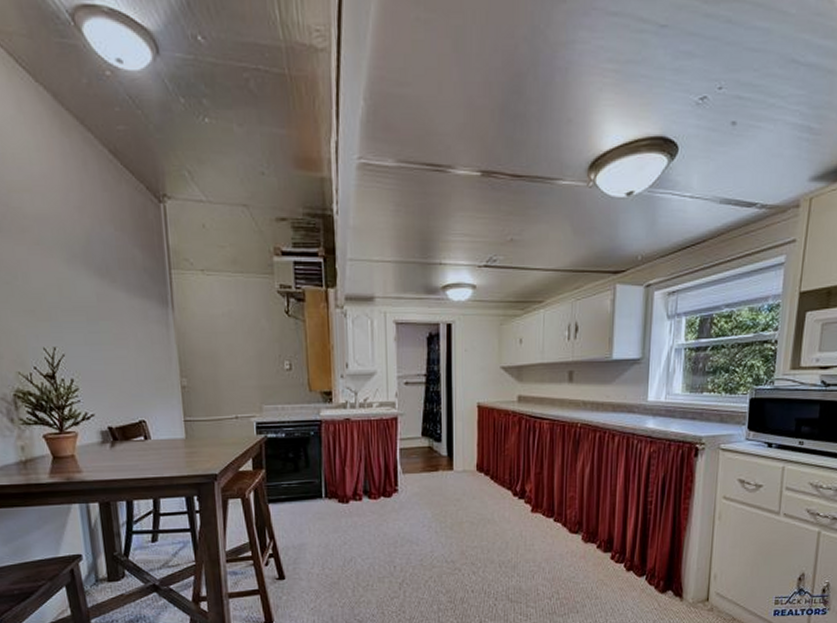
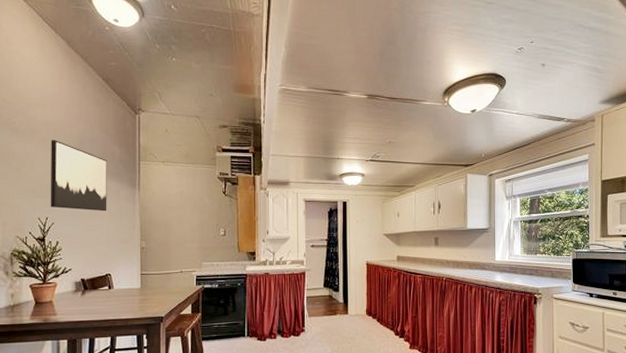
wall art: none [47,241,133,339] -> present [50,140,107,212]

